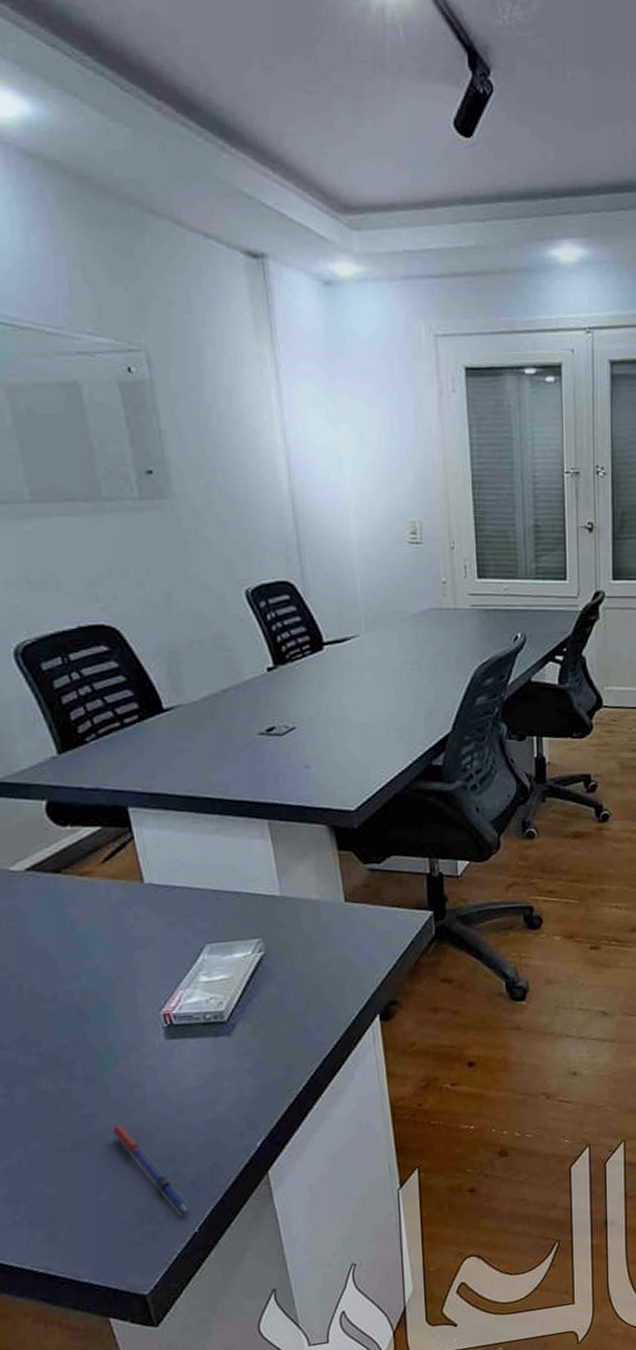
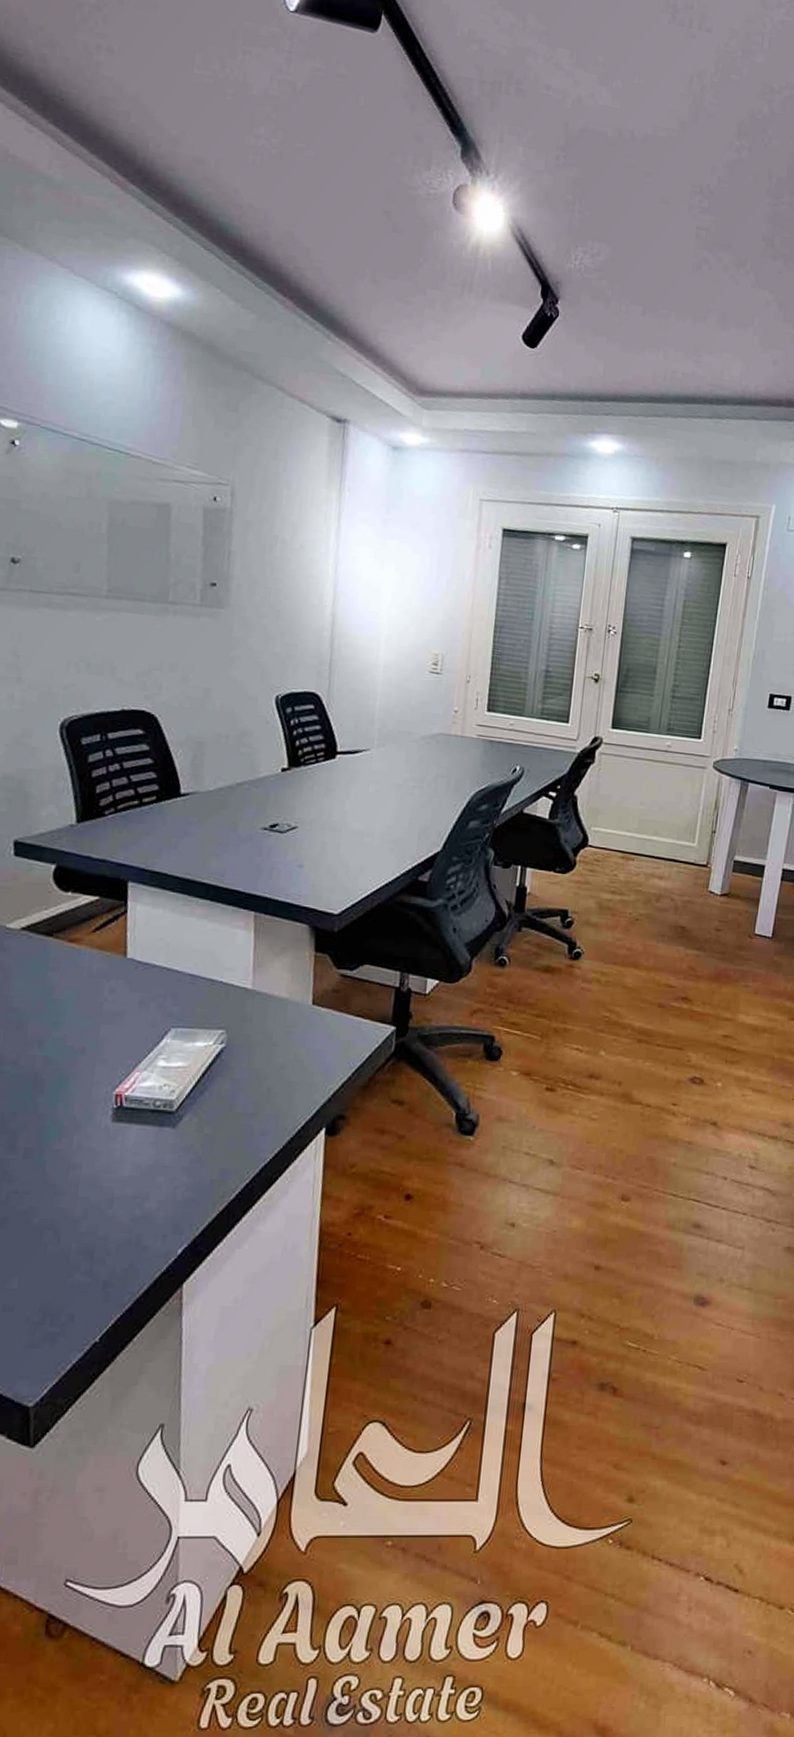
pen: present [112,1125,191,1215] -> none [38,1207,98,1319]

